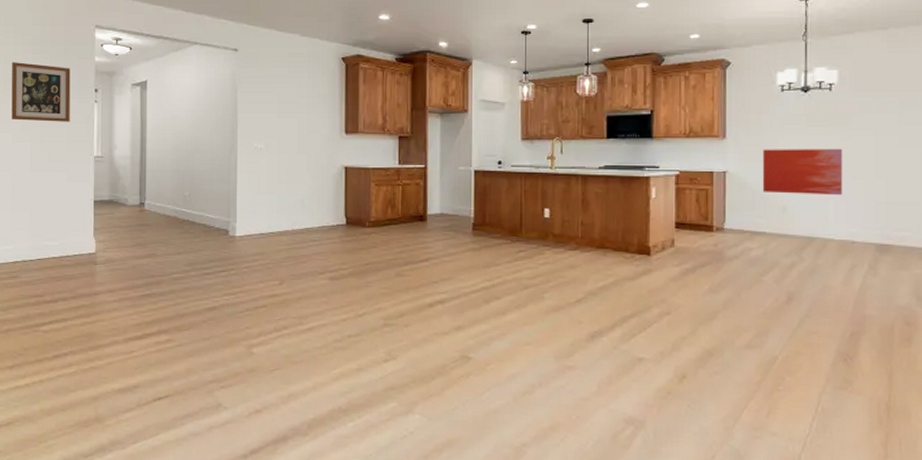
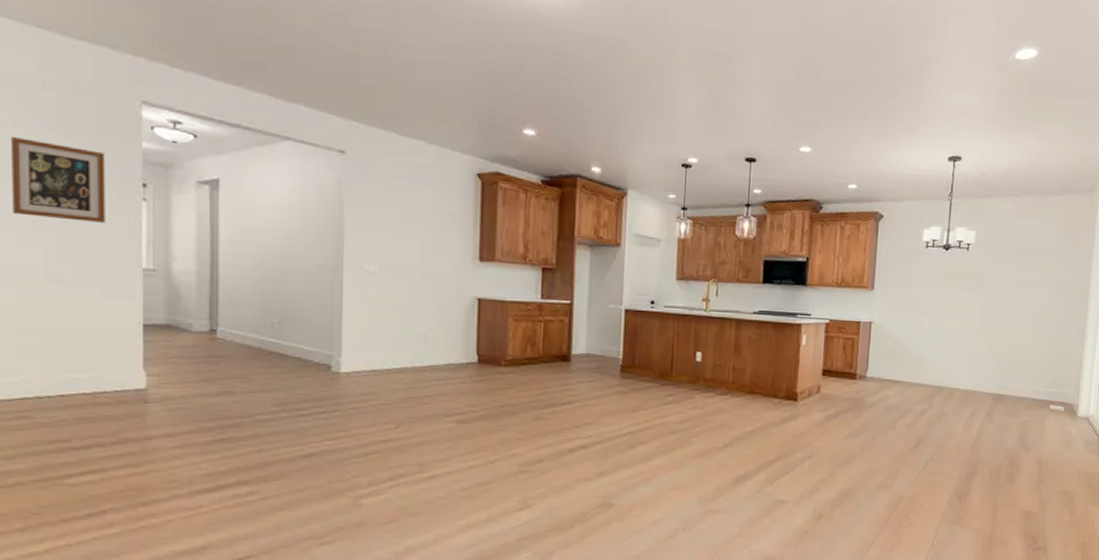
wall art: present [762,148,843,196] -> none [902,302,974,349]

